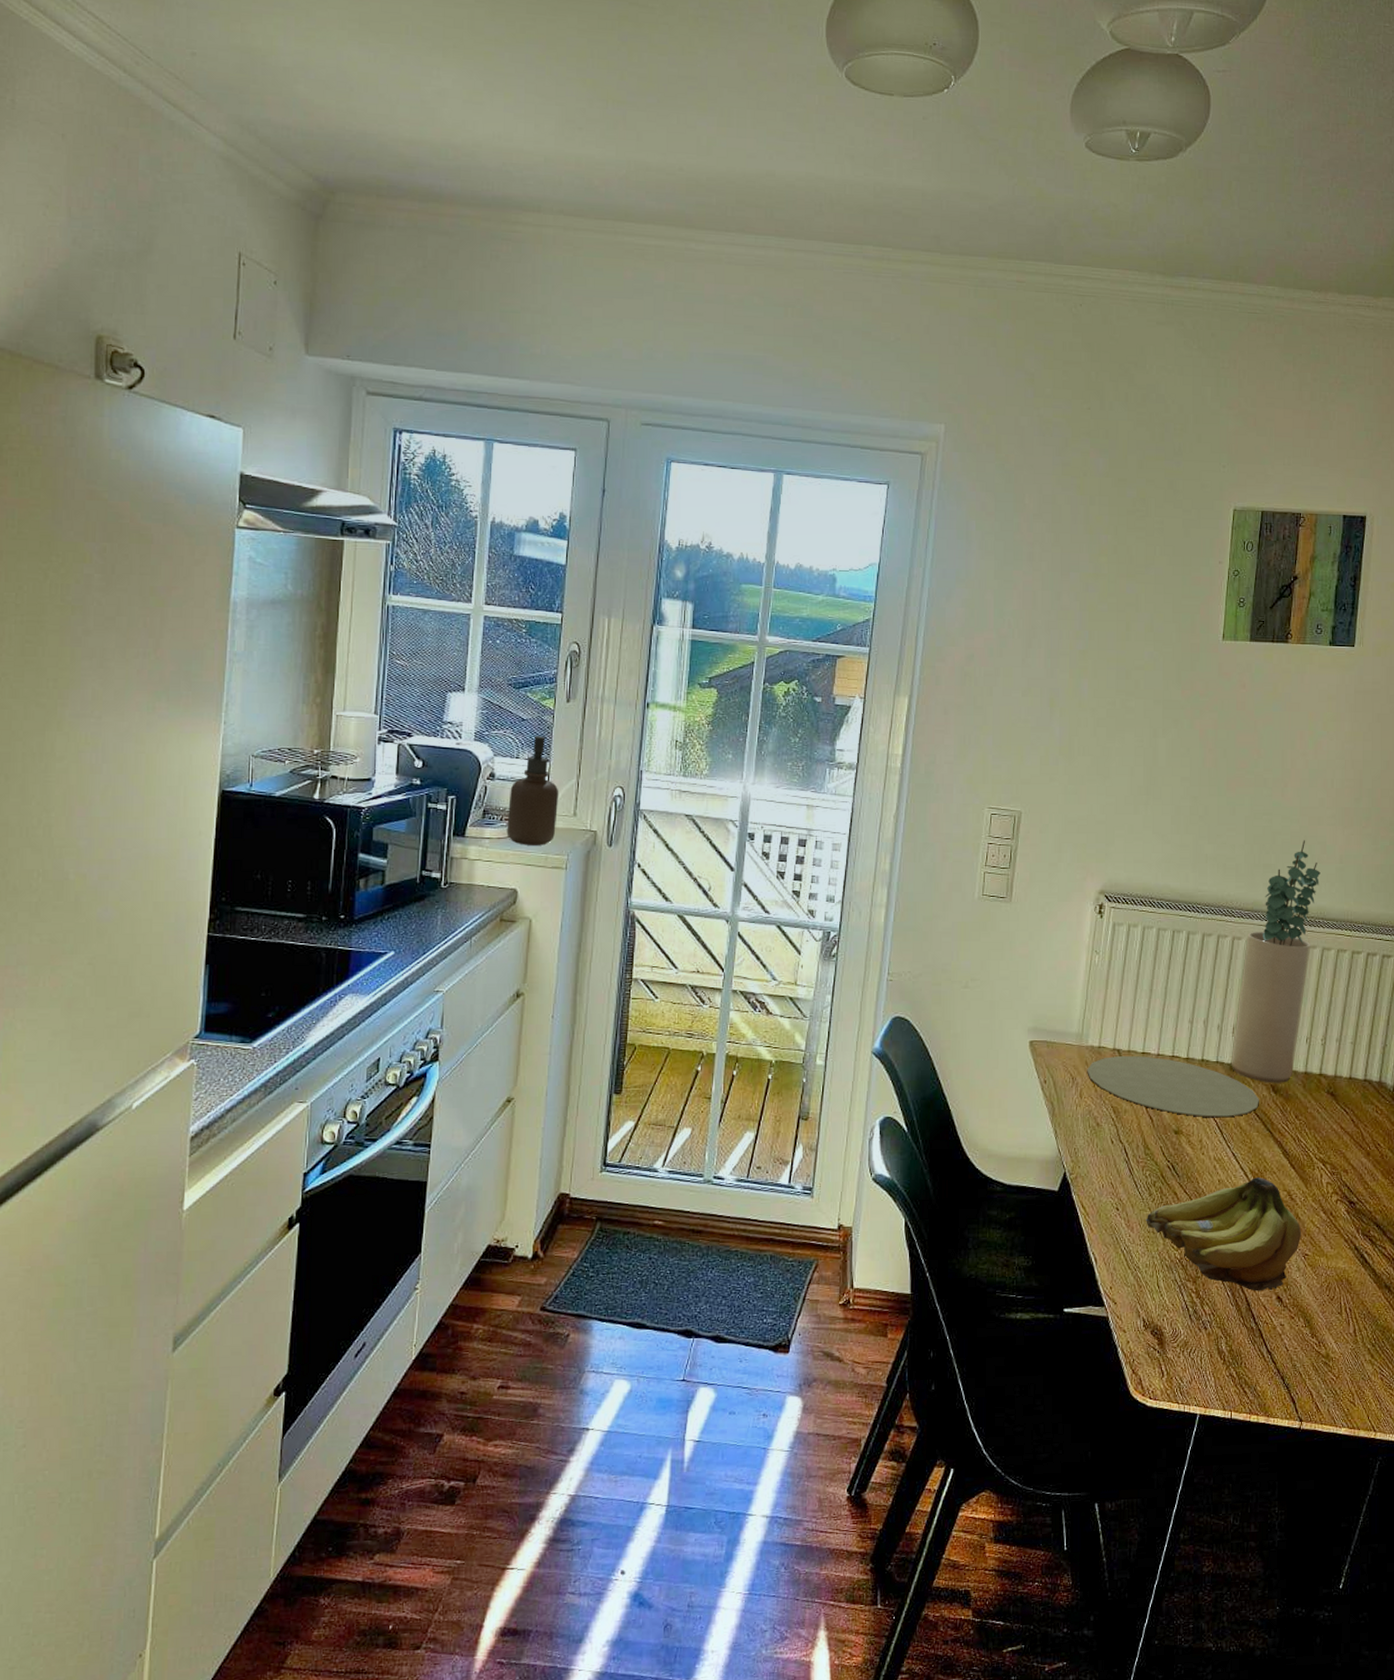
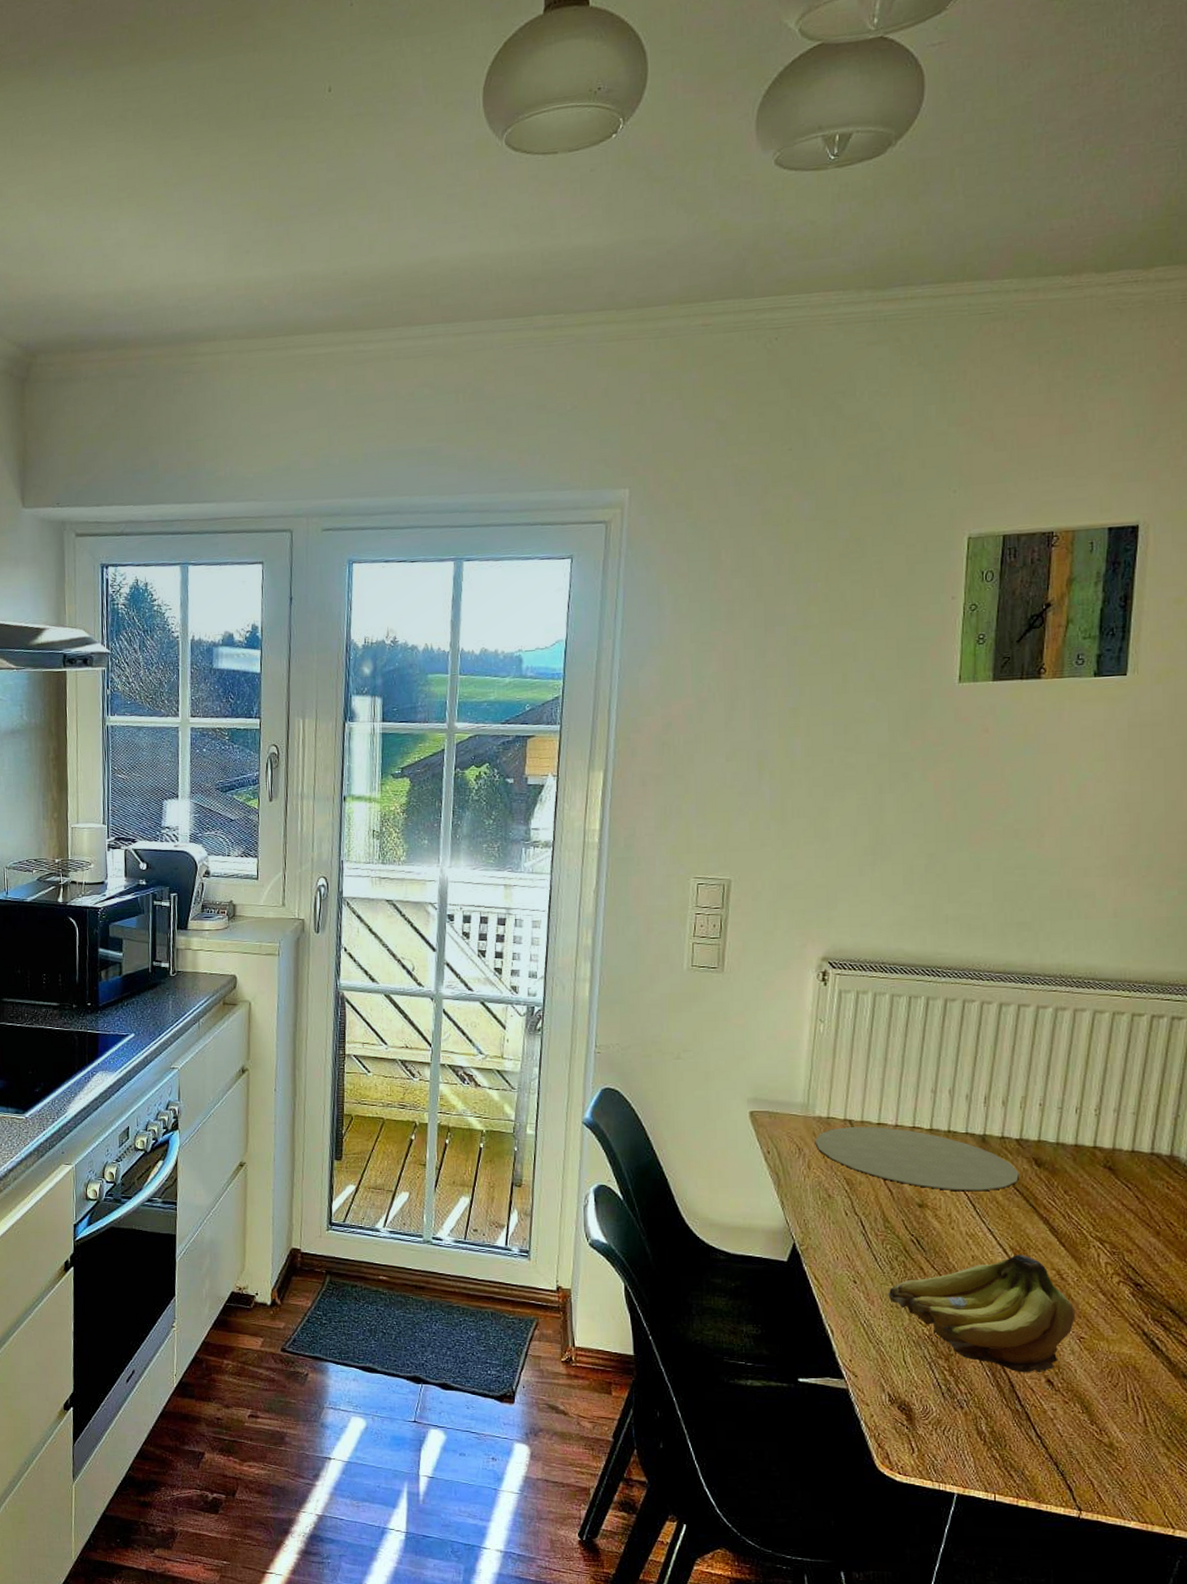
soap dispenser: present [506,736,559,845] -> none [223,834,268,935]
vase: present [1232,840,1321,1083] -> none [984,894,1089,1156]

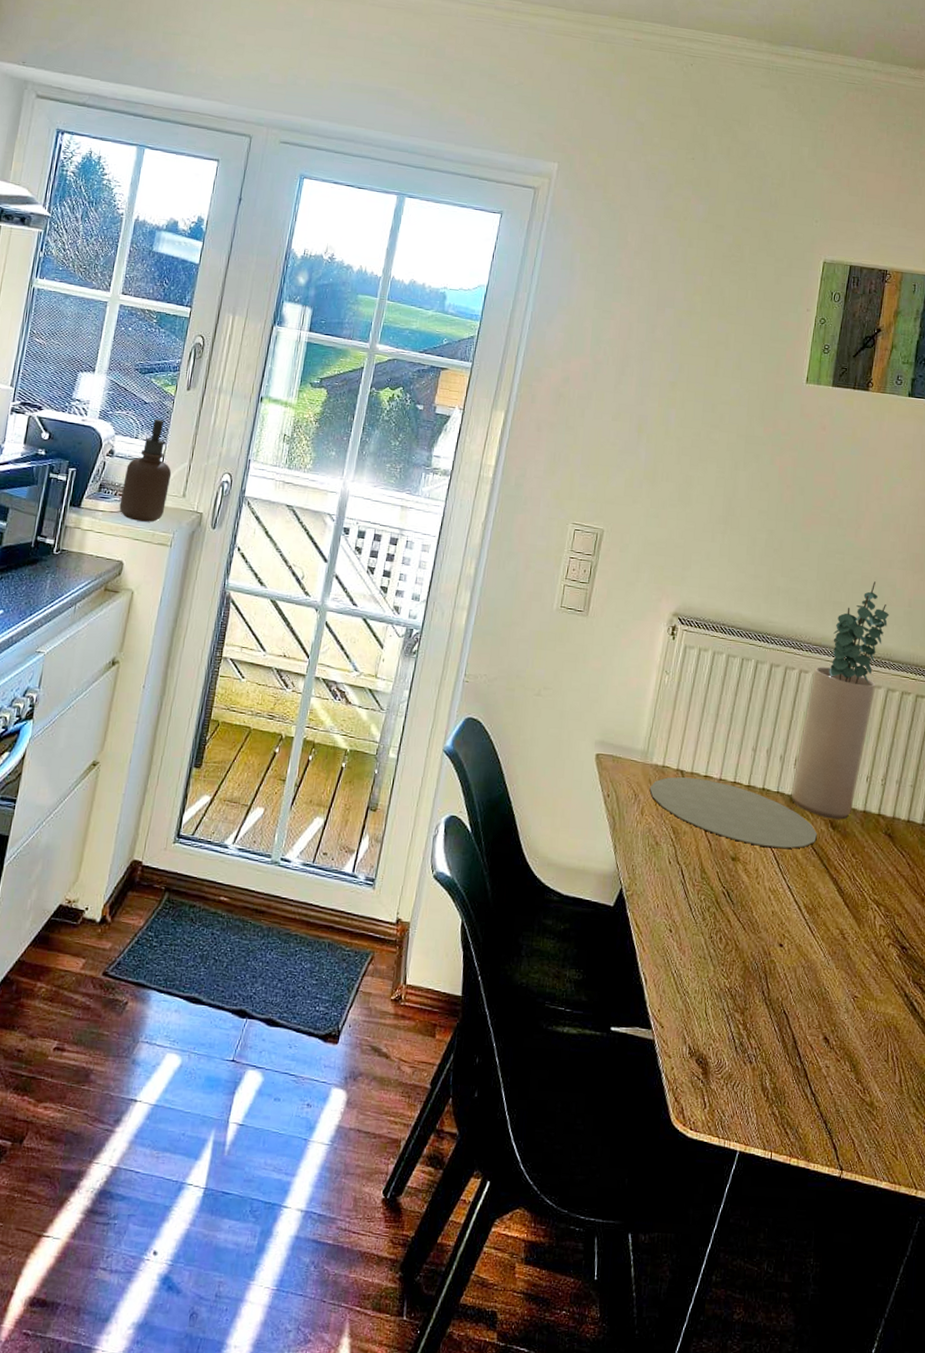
soap dispenser: none [223,834,268,935] -> present [119,419,172,522]
fruit: present [888,1255,1076,1373] -> none [698,912,852,1031]
vase: none [984,894,1089,1156] -> present [792,581,889,820]

